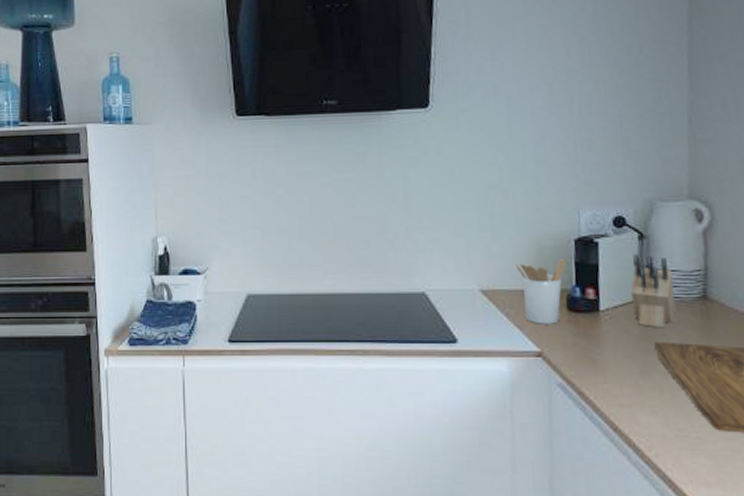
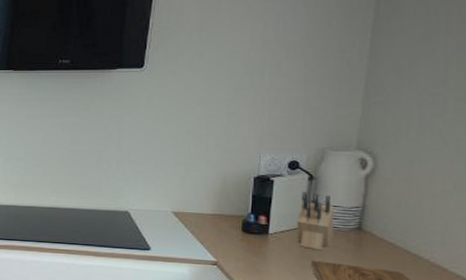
utensil holder: present [516,259,566,324] -> none [203,192,245,242]

